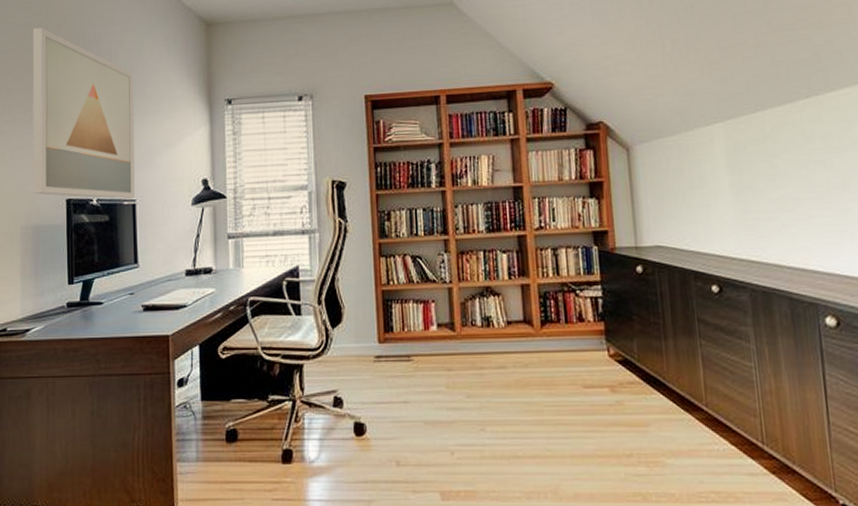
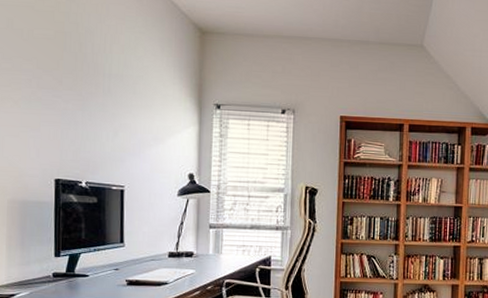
wall art: present [32,27,136,199] -> none [21,10,127,184]

